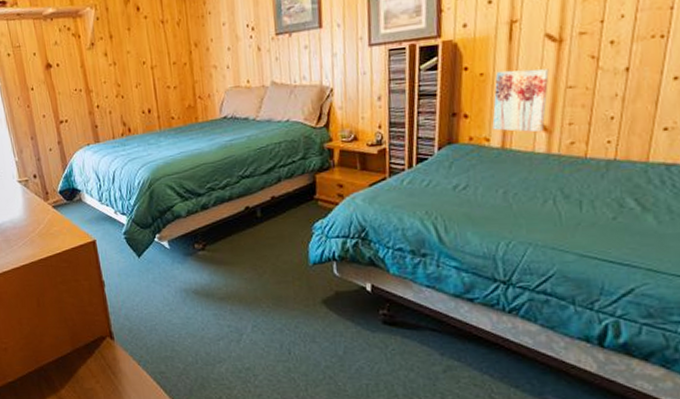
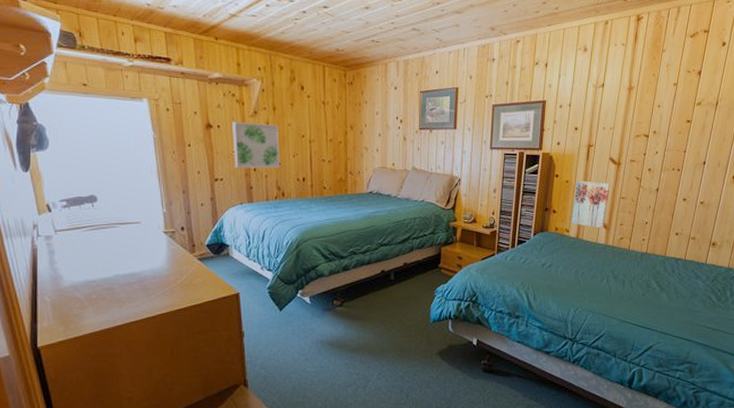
wall art: none [71,54,123,108] -> present [232,122,280,169]

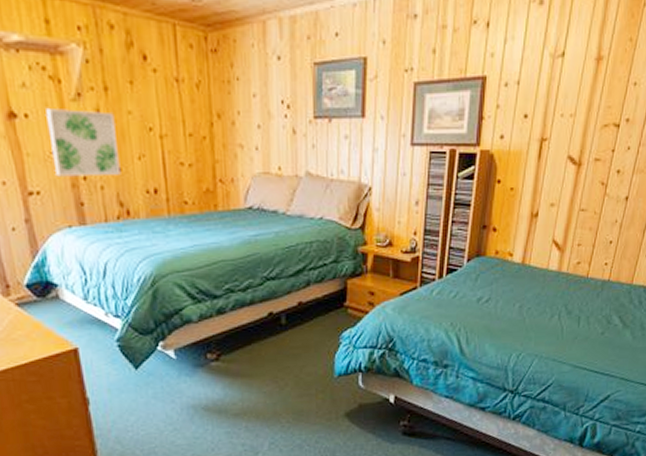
wall art: present [572,181,610,229] -> none [516,187,568,251]

